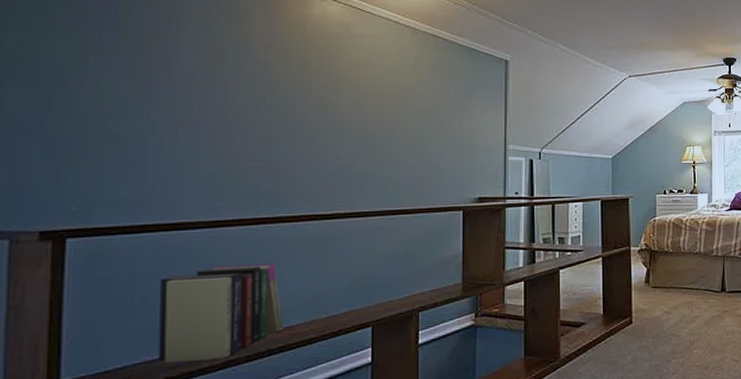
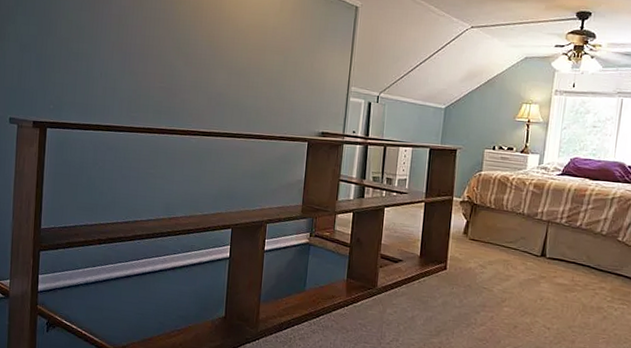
books: present [158,263,283,363] -> none [94,162,172,233]

